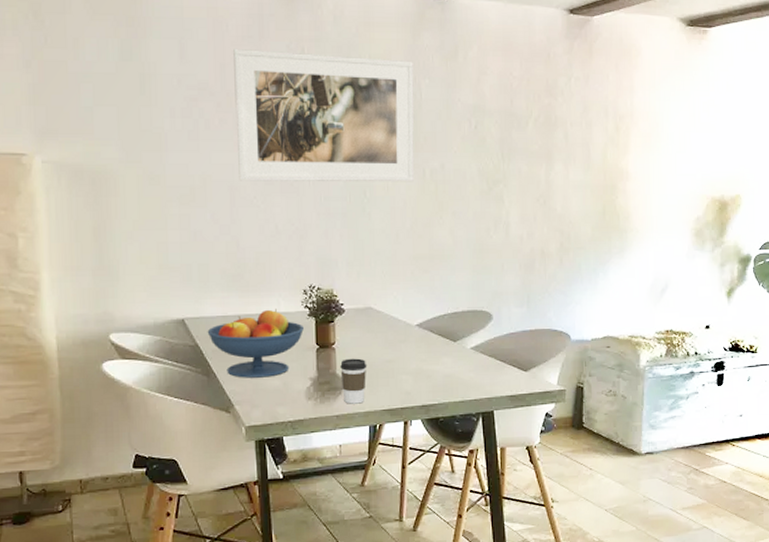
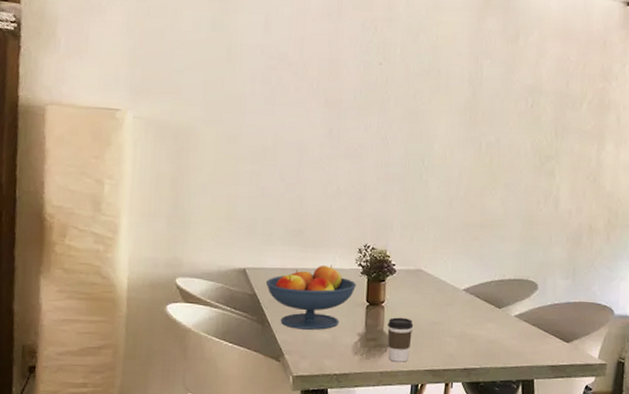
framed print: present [233,48,415,182] -> none [308,24,477,154]

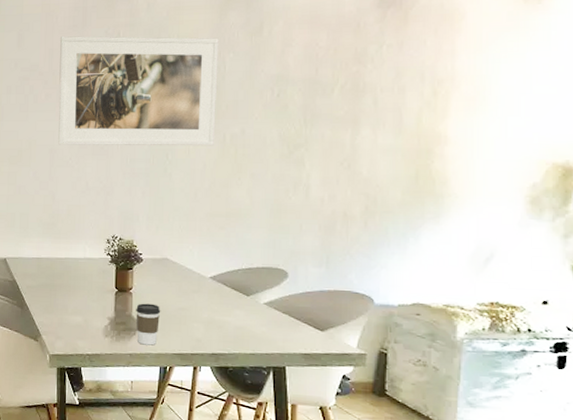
fruit bowl: present [265,265,356,330] -> none [23,254,105,314]
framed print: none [308,24,477,154] -> present [58,35,219,146]

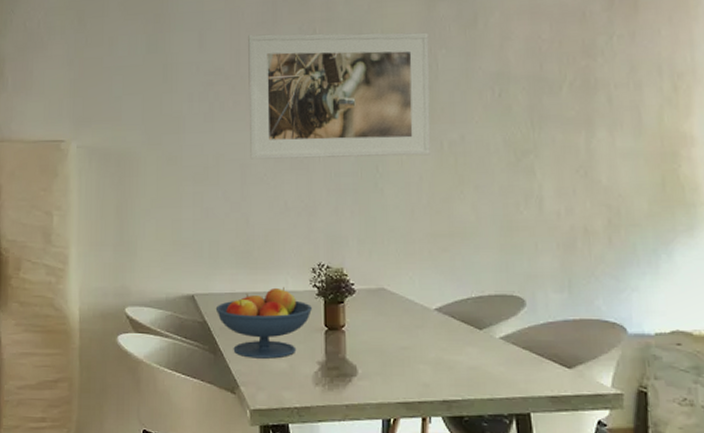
fruit bowl: none [23,254,105,314] -> present [215,287,312,359]
coffee cup: present [136,303,161,346] -> none [350,343,380,394]

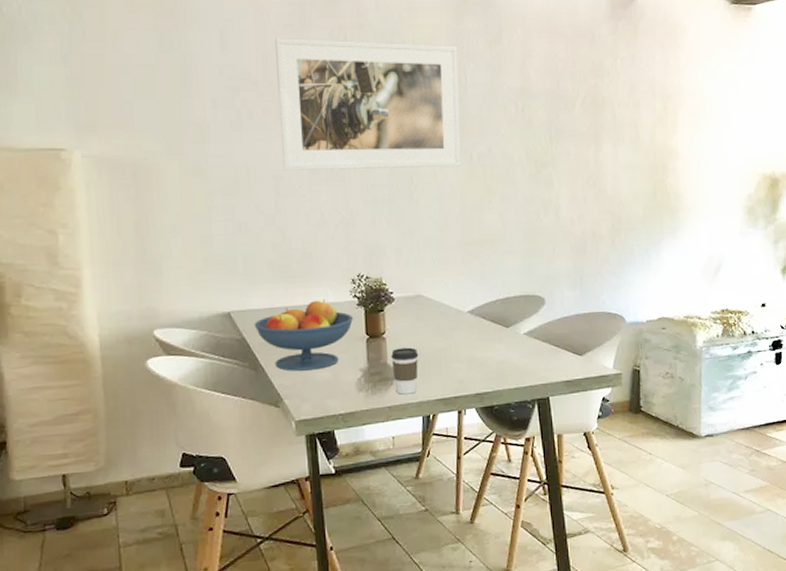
coffee cup: none [350,343,380,394] -> present [391,347,419,395]

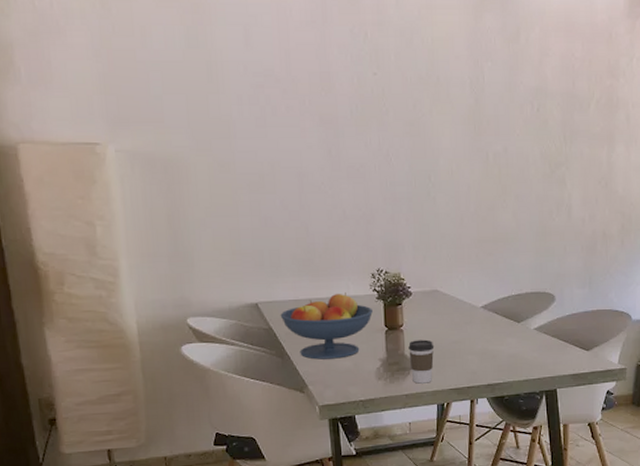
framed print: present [275,37,462,171] -> none [298,33,478,168]

